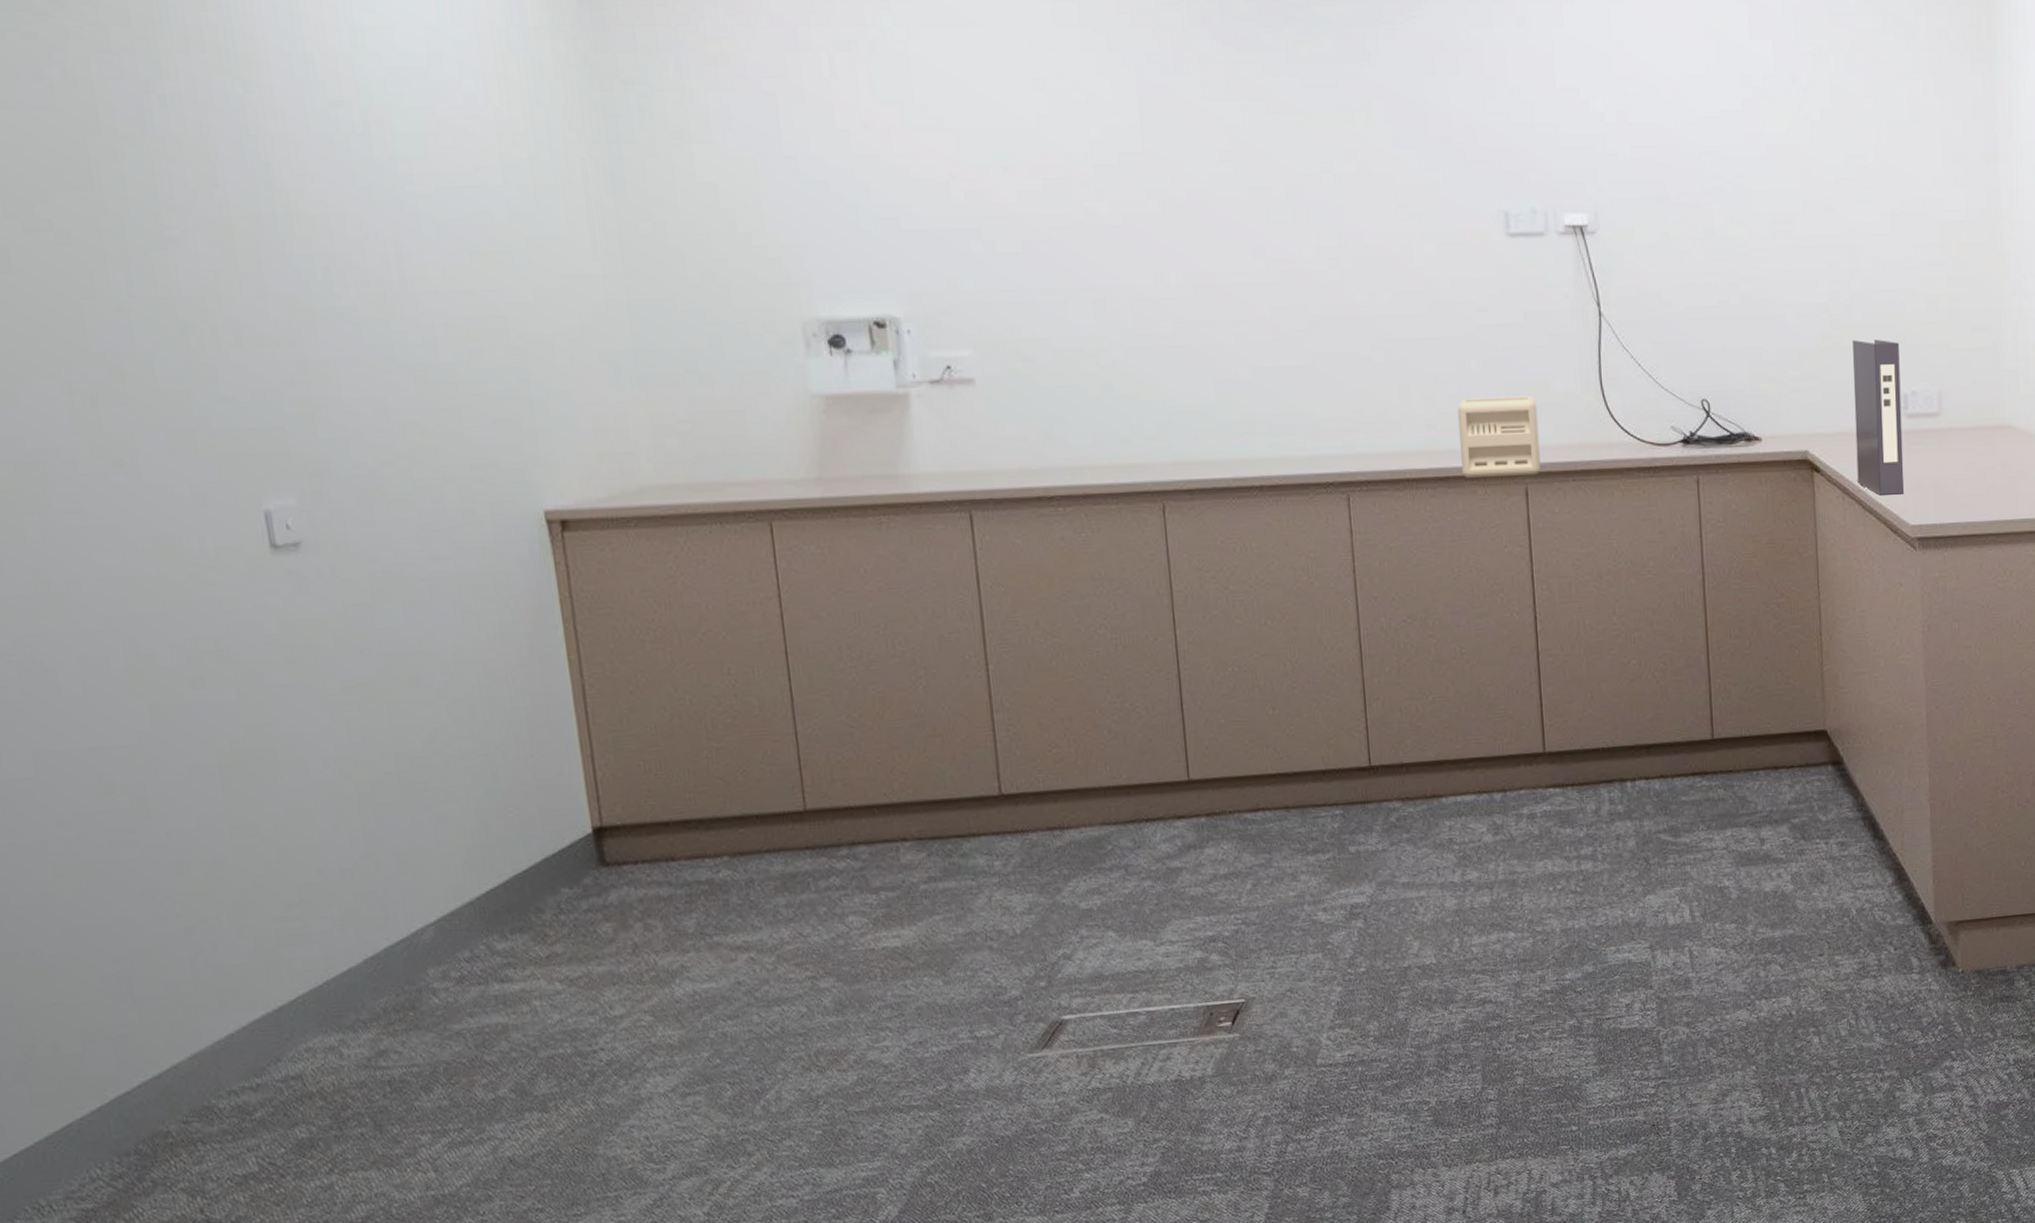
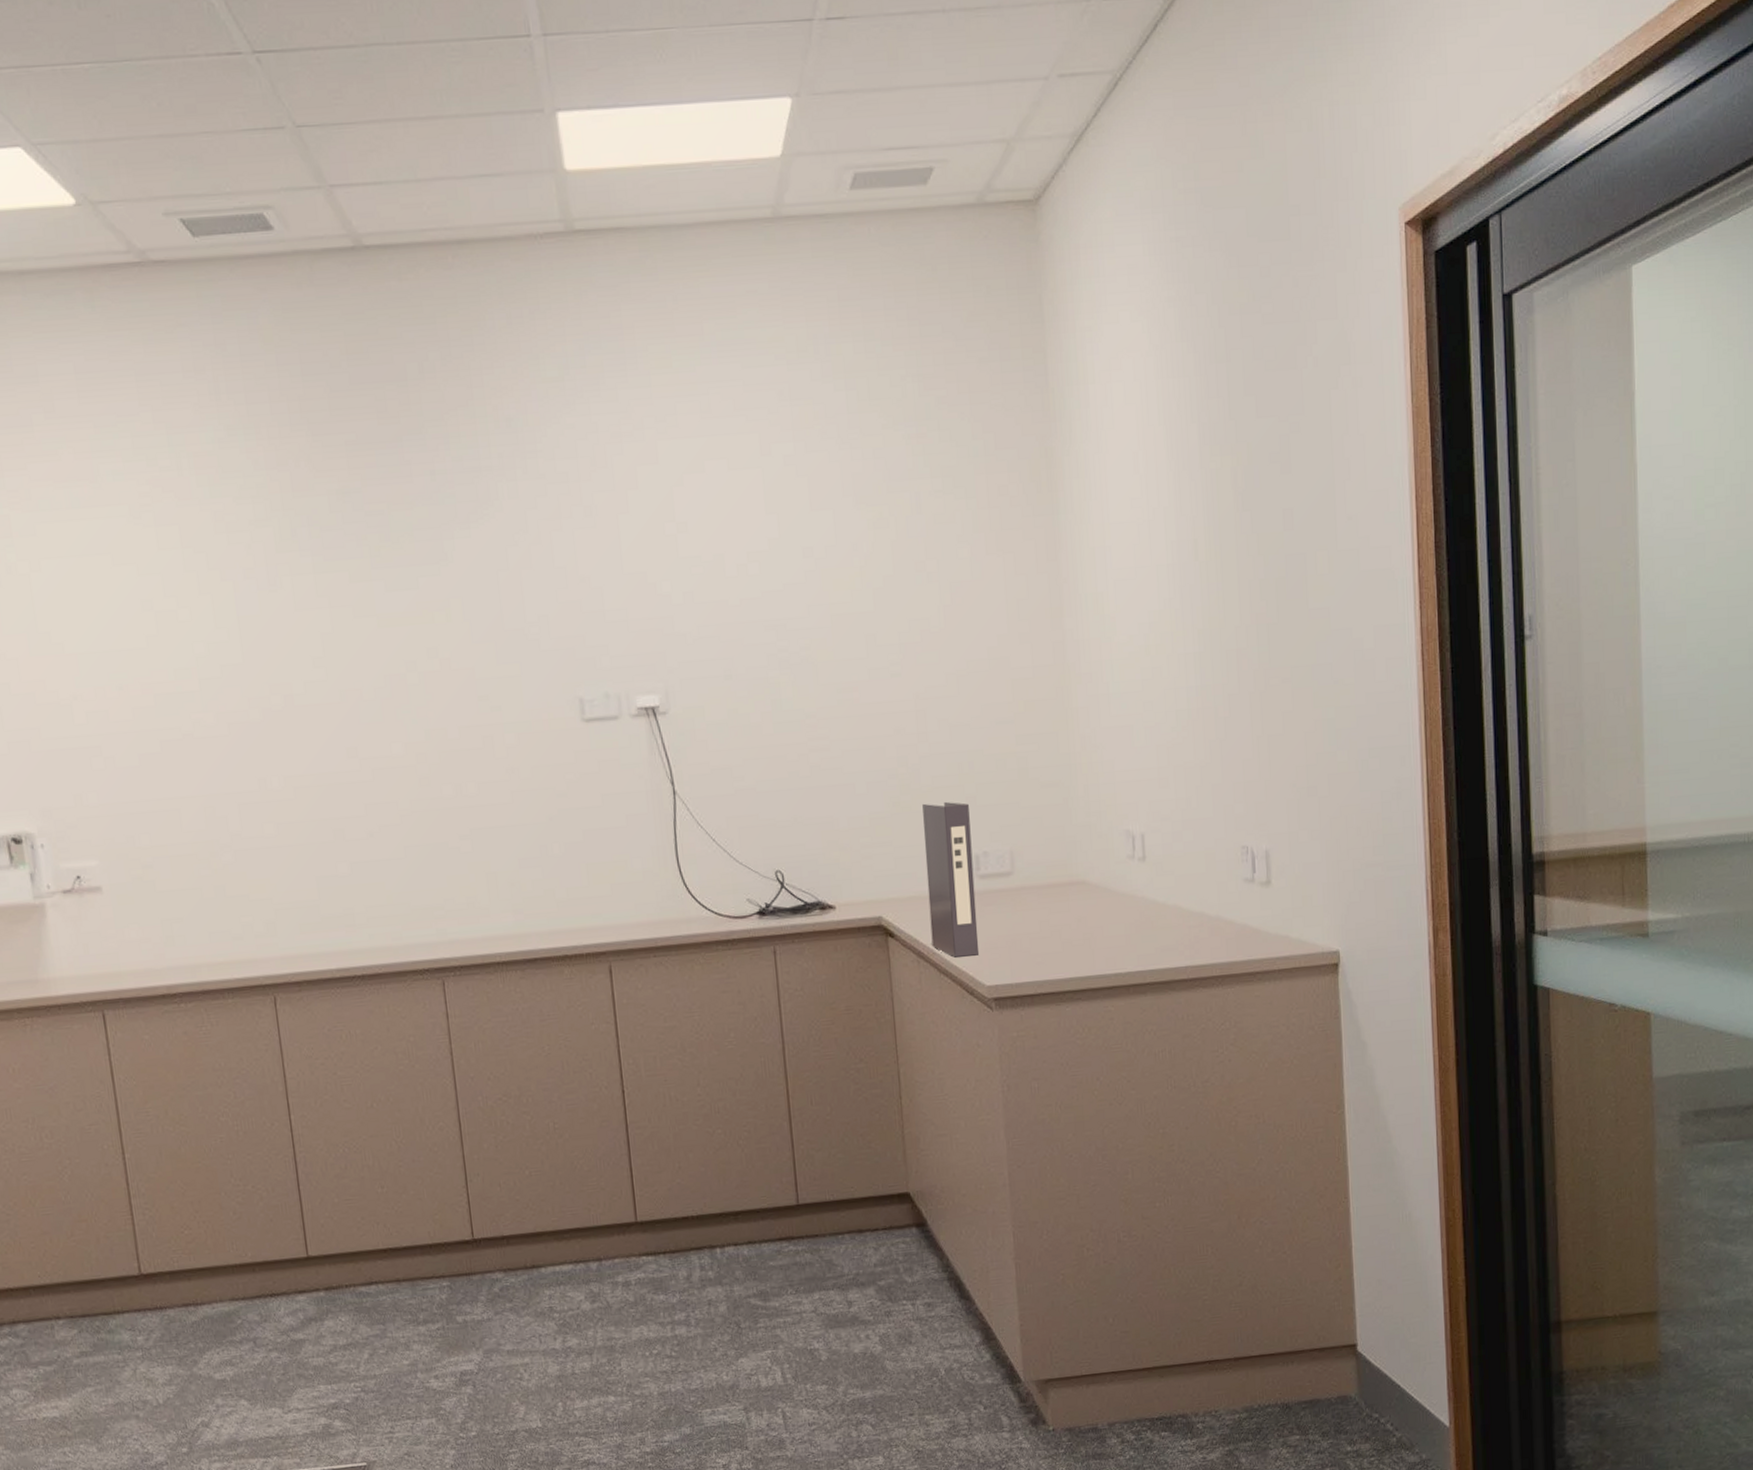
desk organizer: present [1457,396,1541,479] -> none [541,876,623,960]

